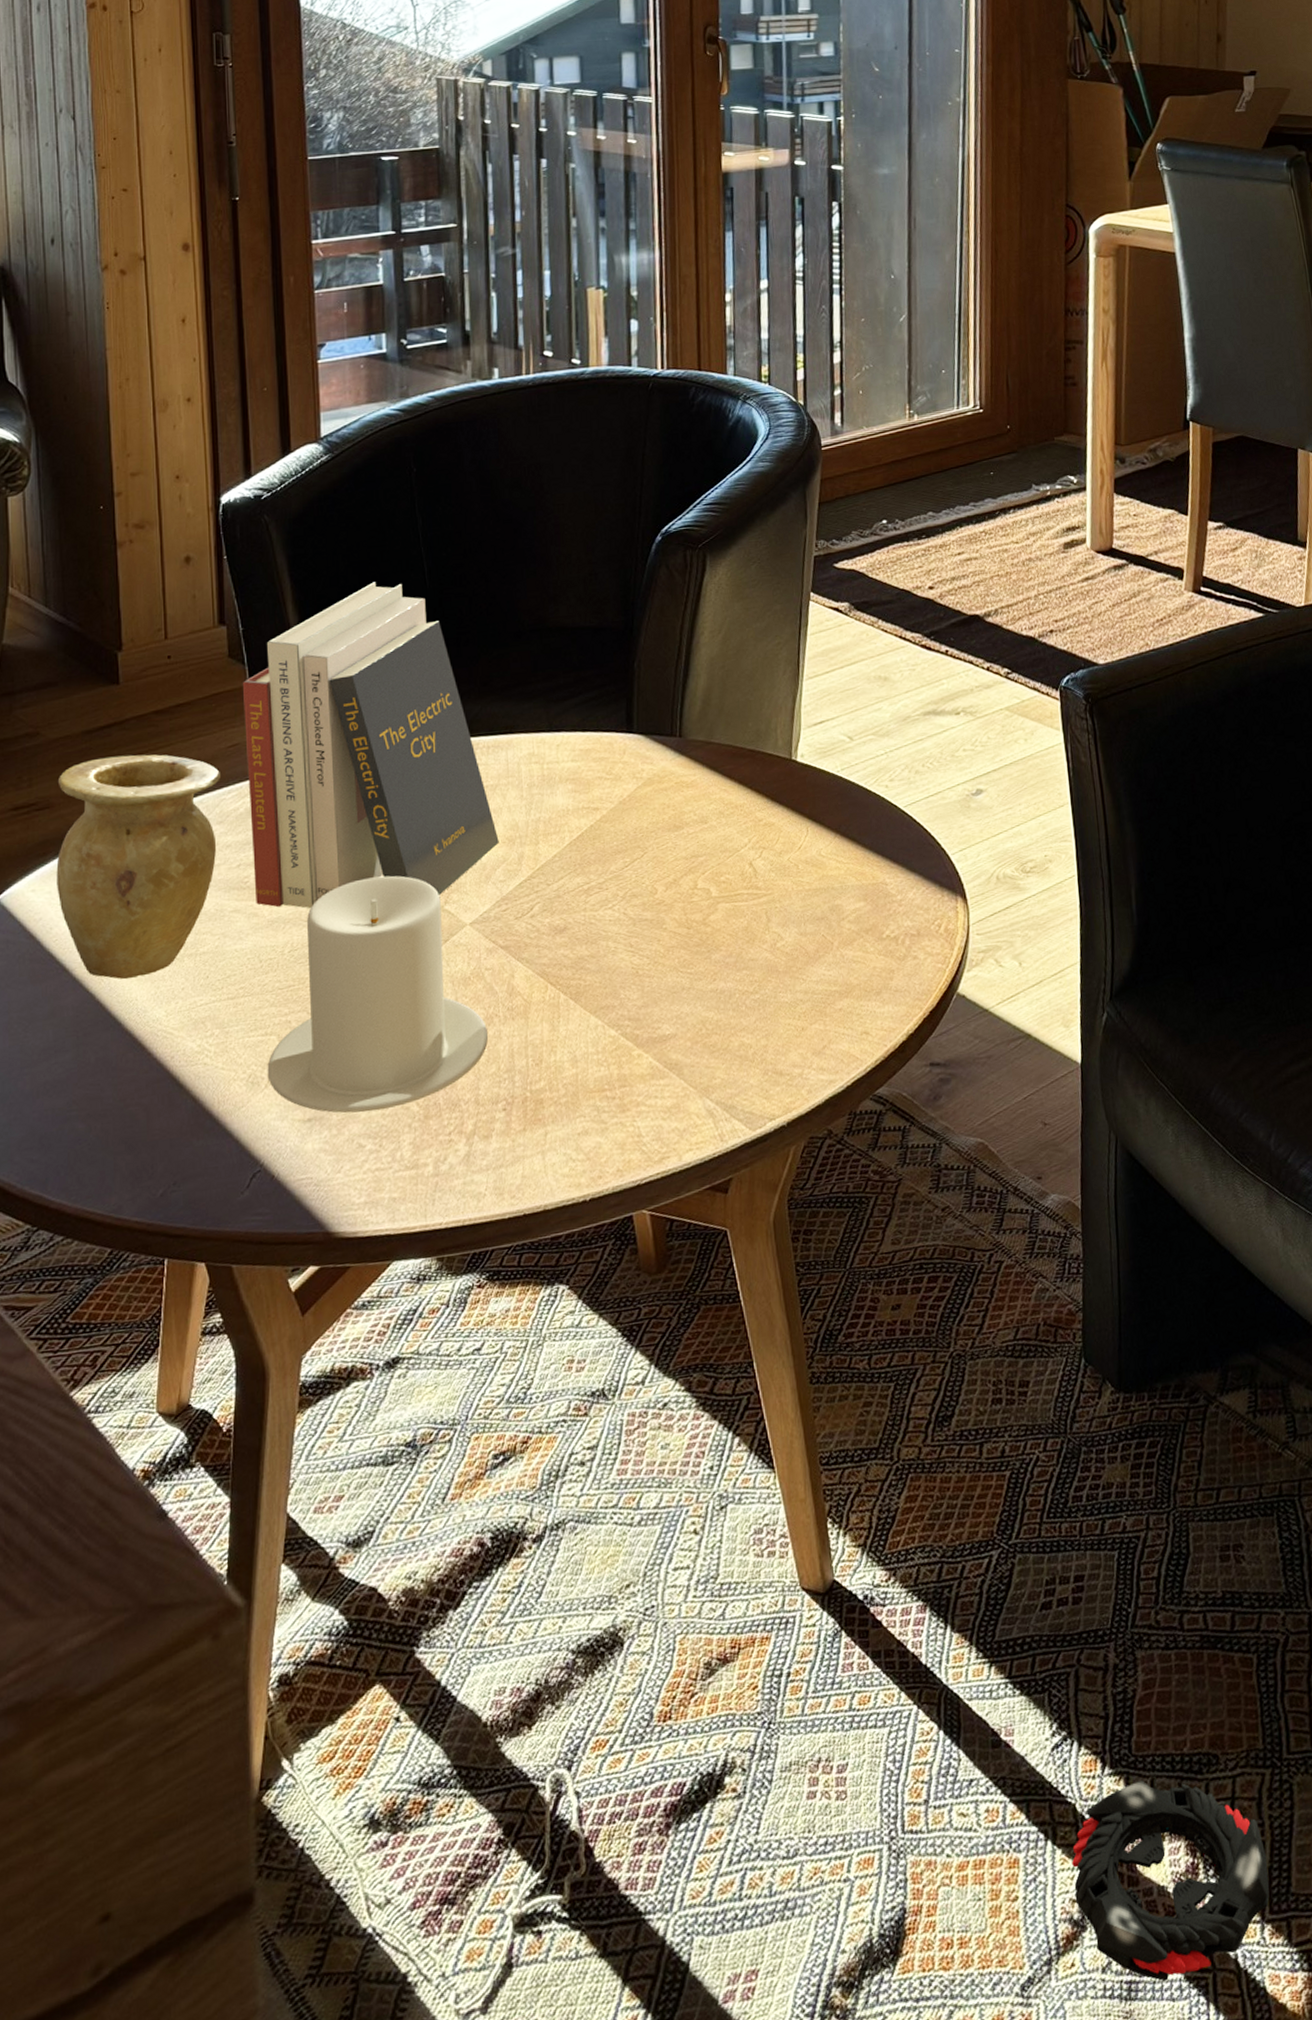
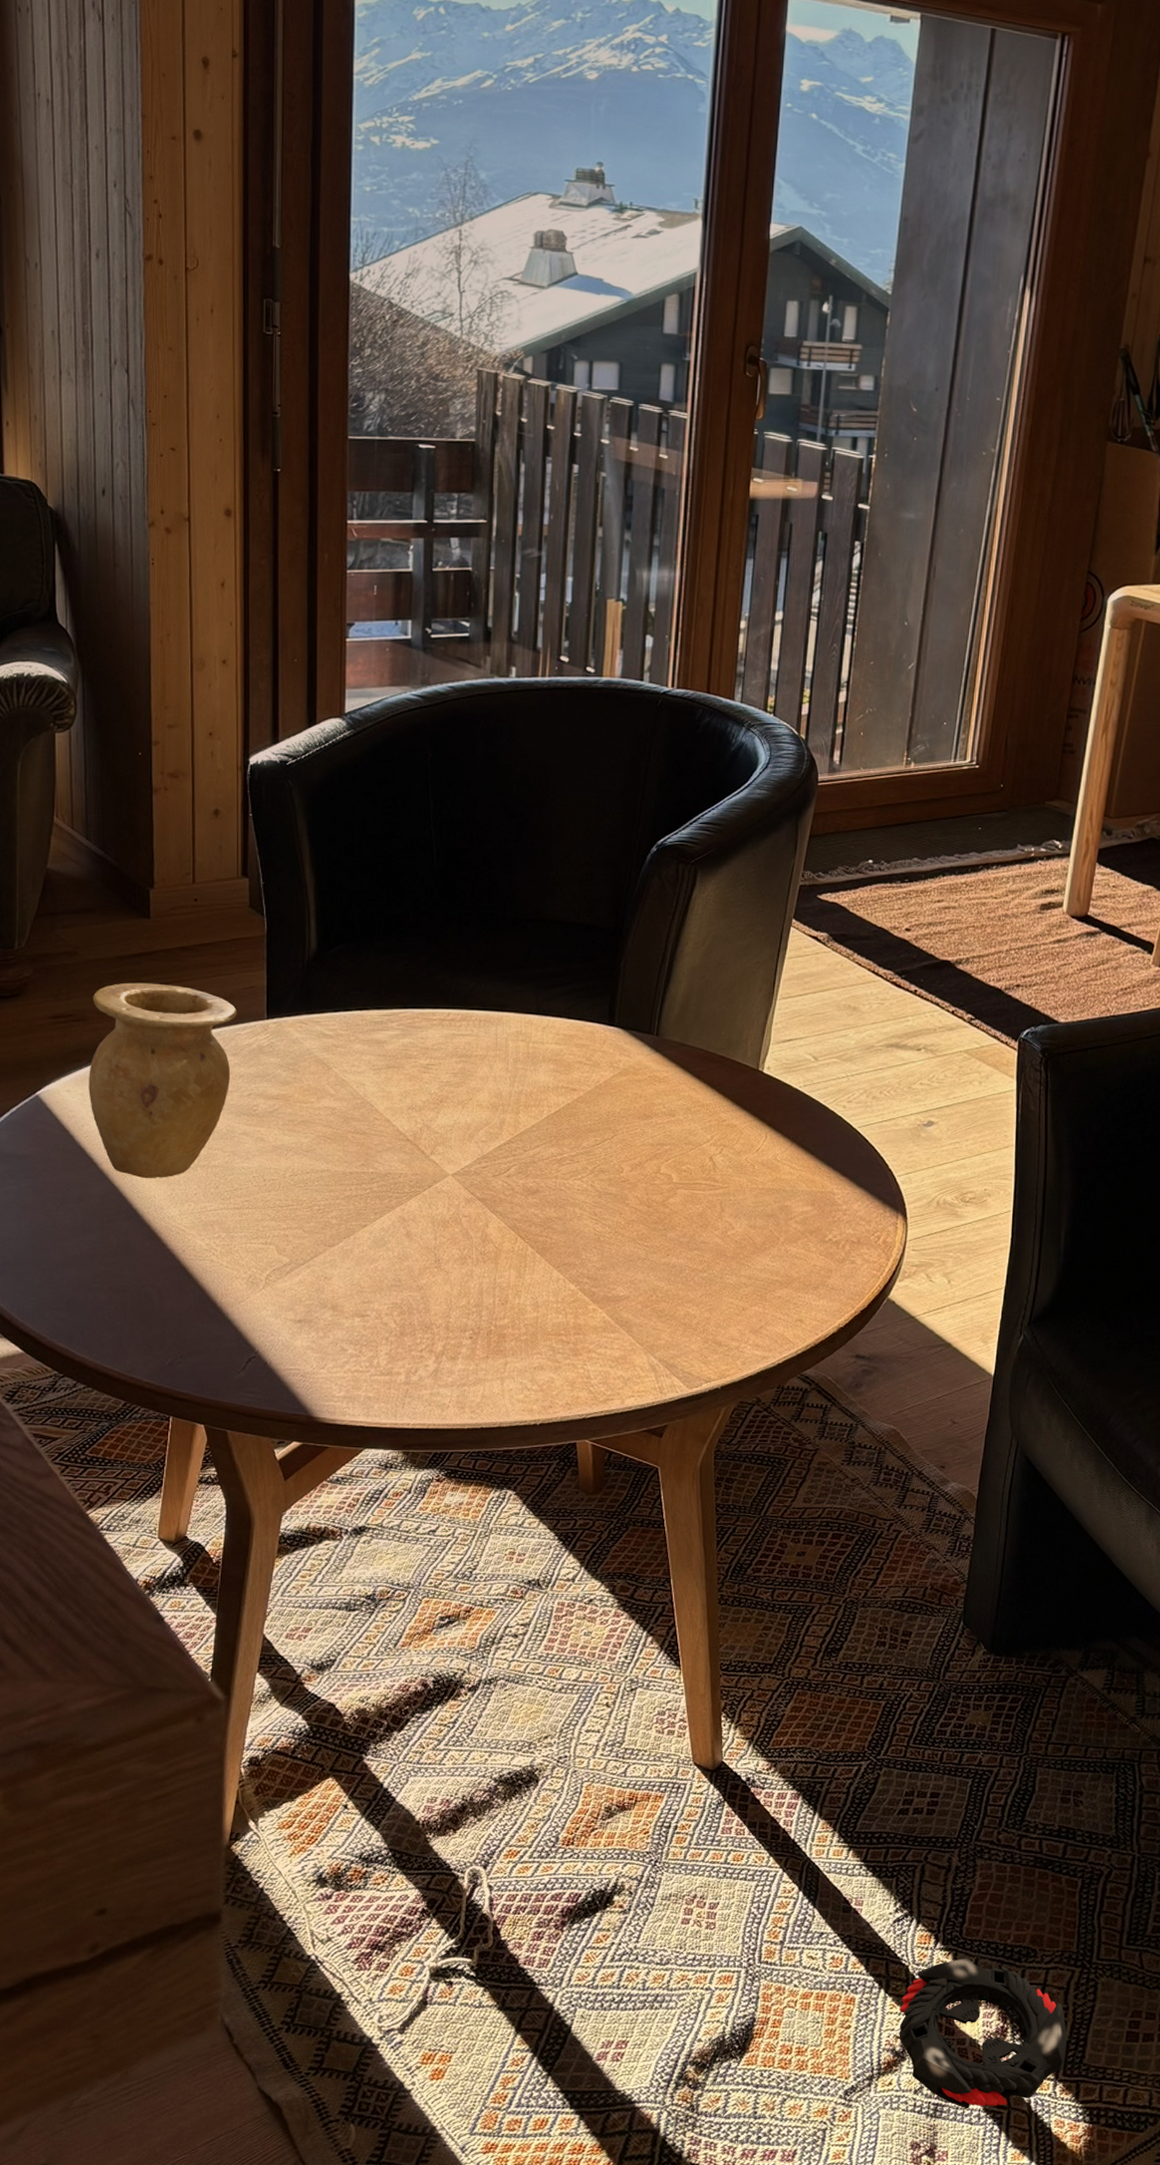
books: present [243,581,499,909] -> none [261,855,484,1146]
candle: present [267,875,489,1114] -> none [265,1121,462,1322]

